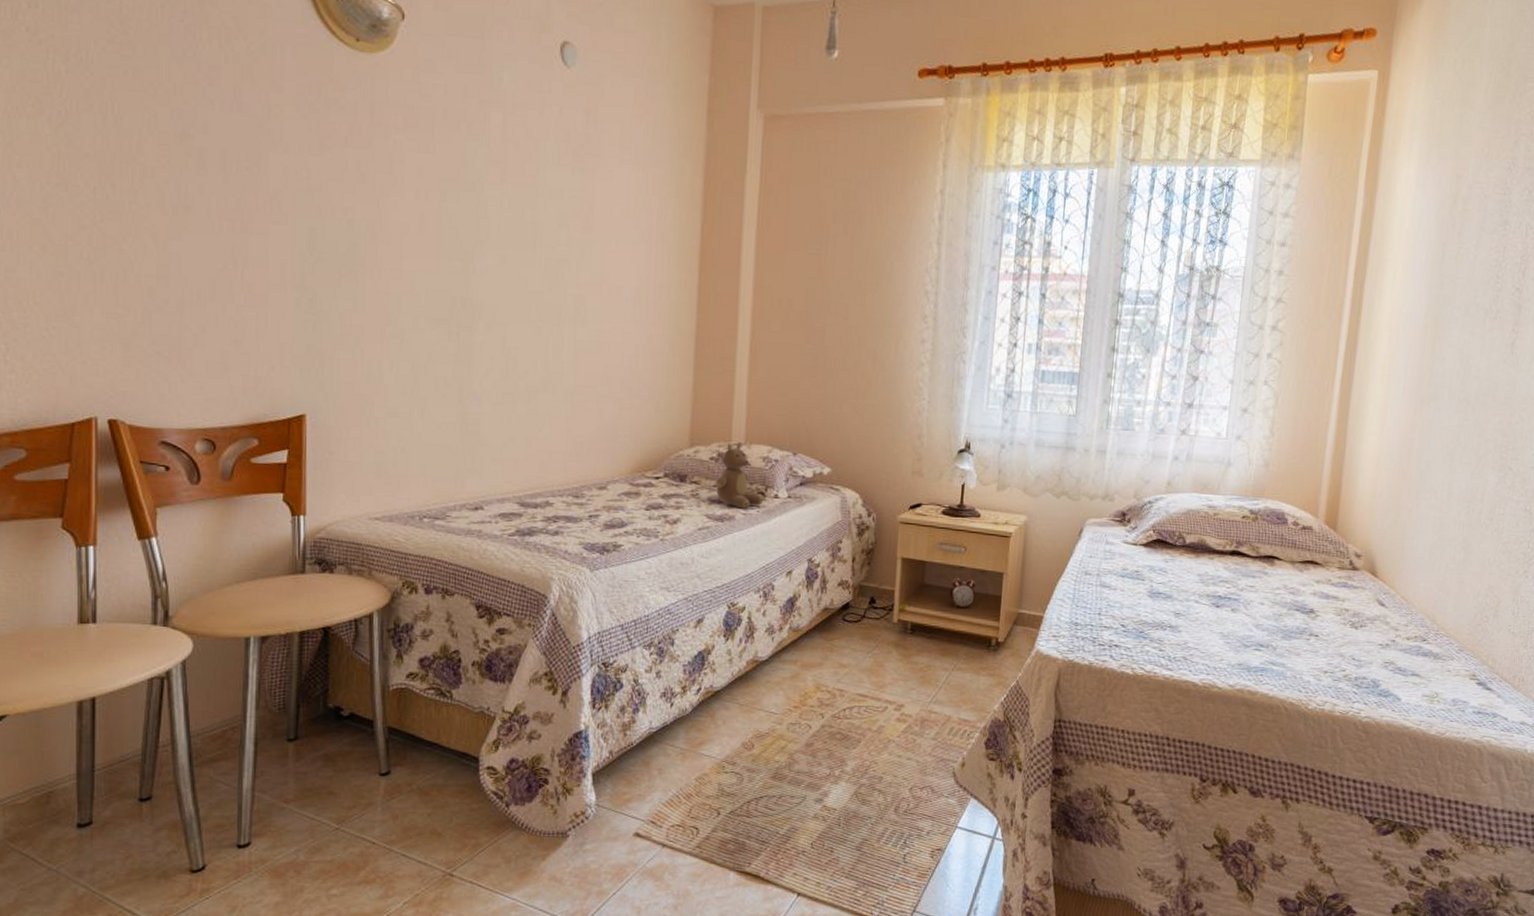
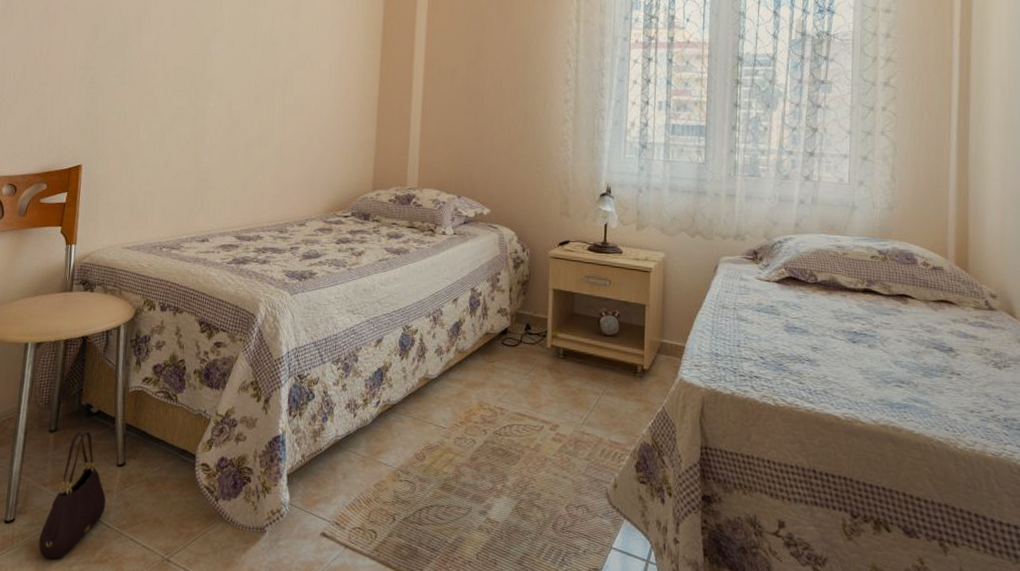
handbag: none [285,738,369,884] -> present [39,431,106,560]
teddy bear: present [715,442,763,509] -> none [393,186,433,244]

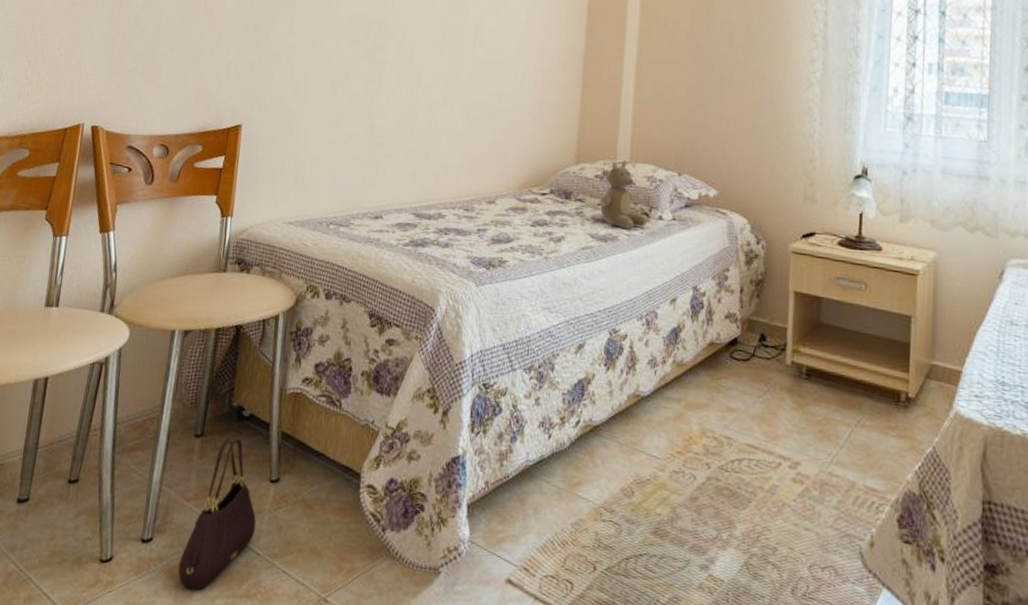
teddy bear: none [393,186,433,244] -> present [599,160,647,230]
alarm clock: present [597,305,621,337] -> none [849,314,880,355]

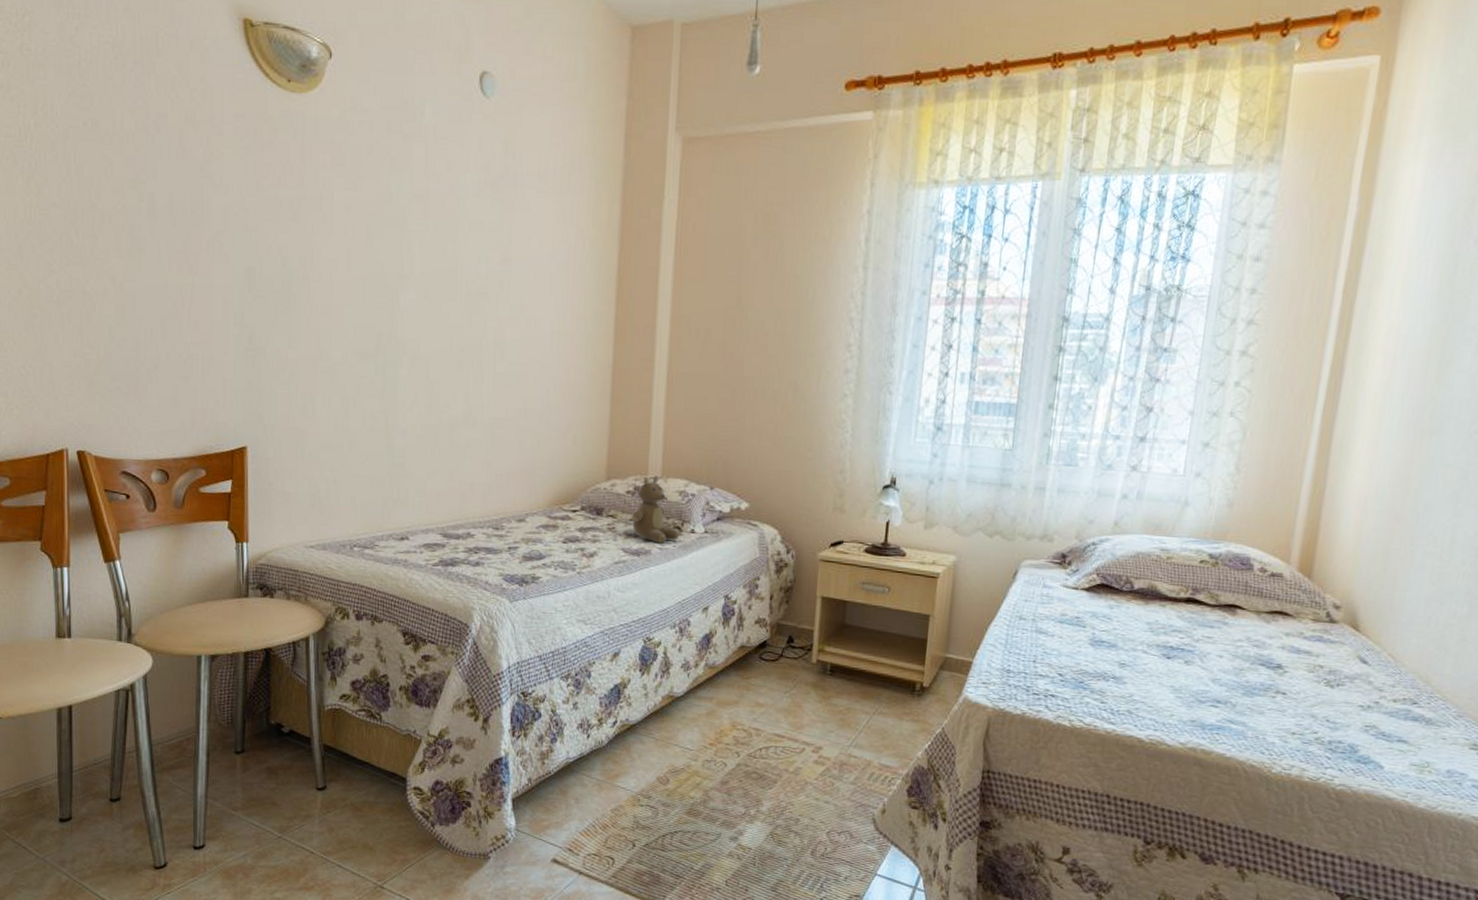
handbag: present [178,438,257,591] -> none [235,753,307,887]

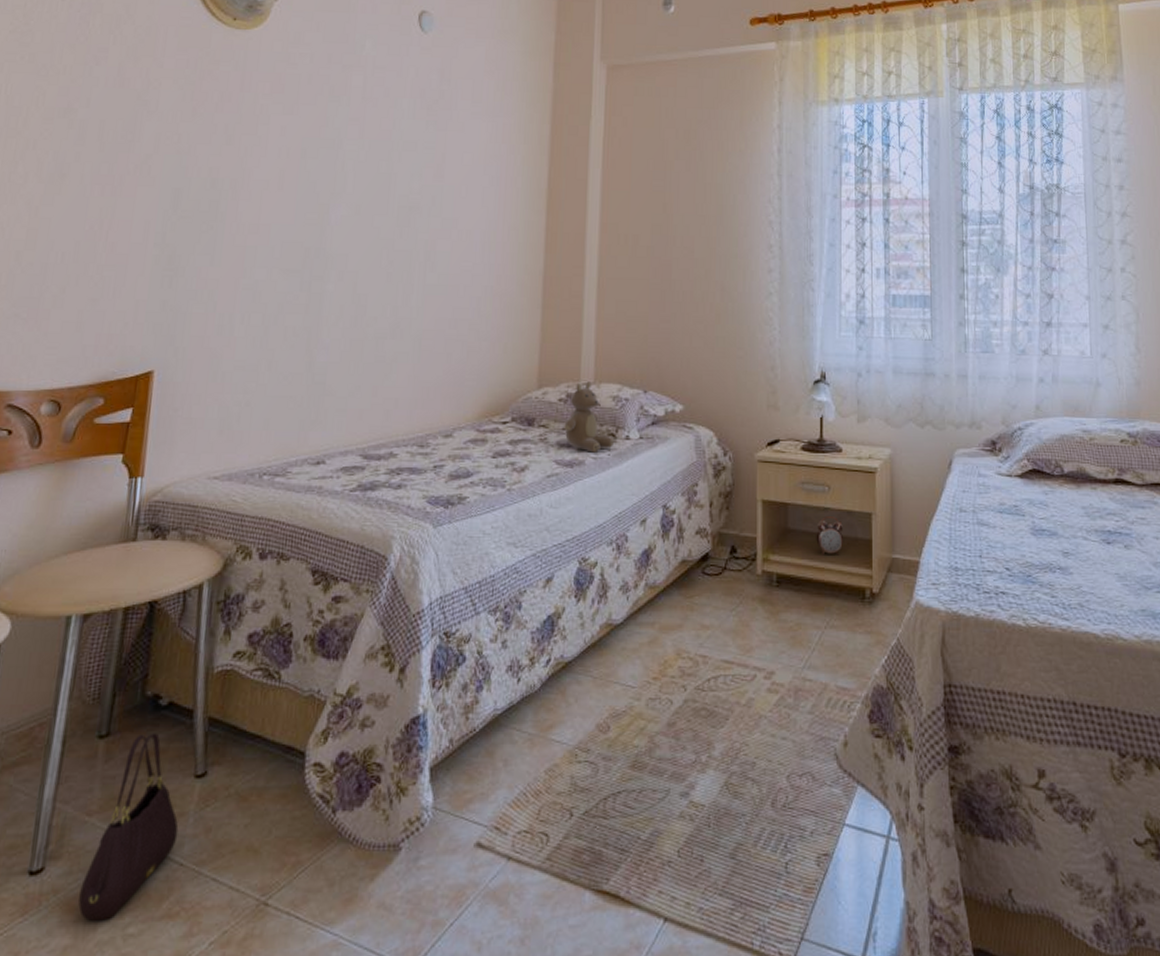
handbag: none [235,753,307,887] -> present [78,733,179,921]
alarm clock: none [871,615,901,651] -> present [816,517,844,555]

